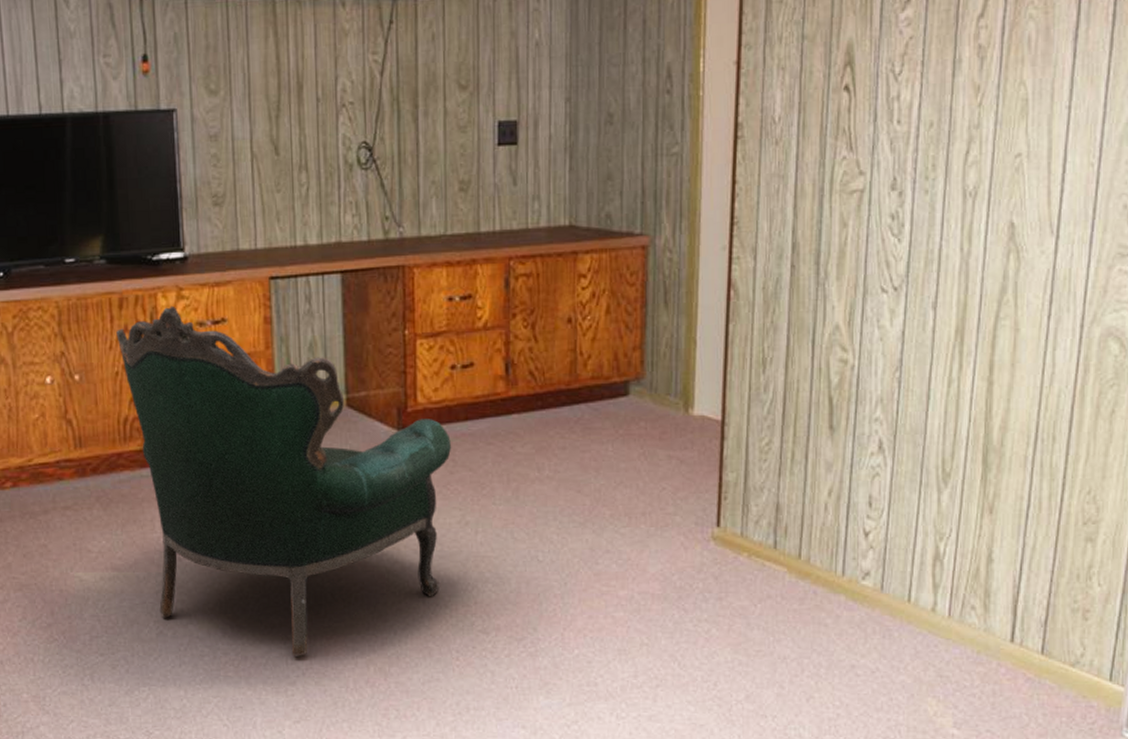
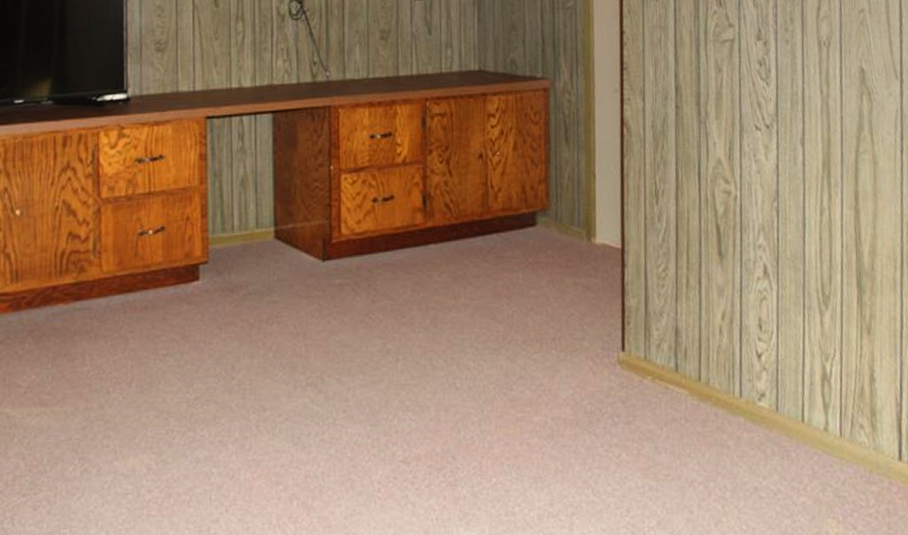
armchair: present [116,305,452,658] -> none [59,143,374,494]

